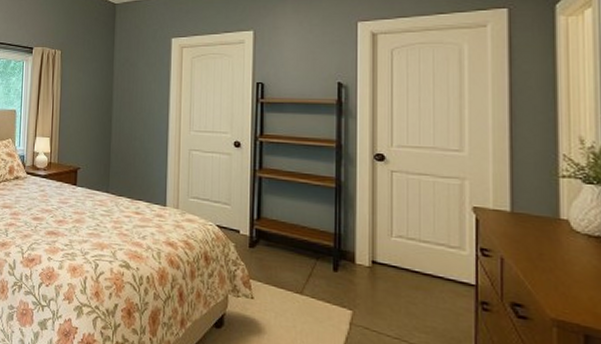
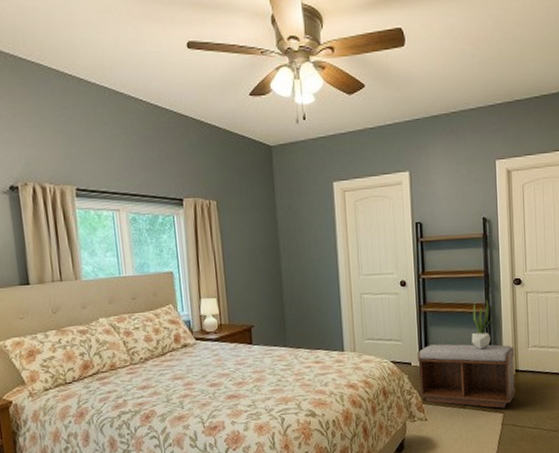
bench: none [247,214,372,305] -> present [417,343,516,409]
potted plant: none [315,174,343,230] -> present [471,300,492,350]

